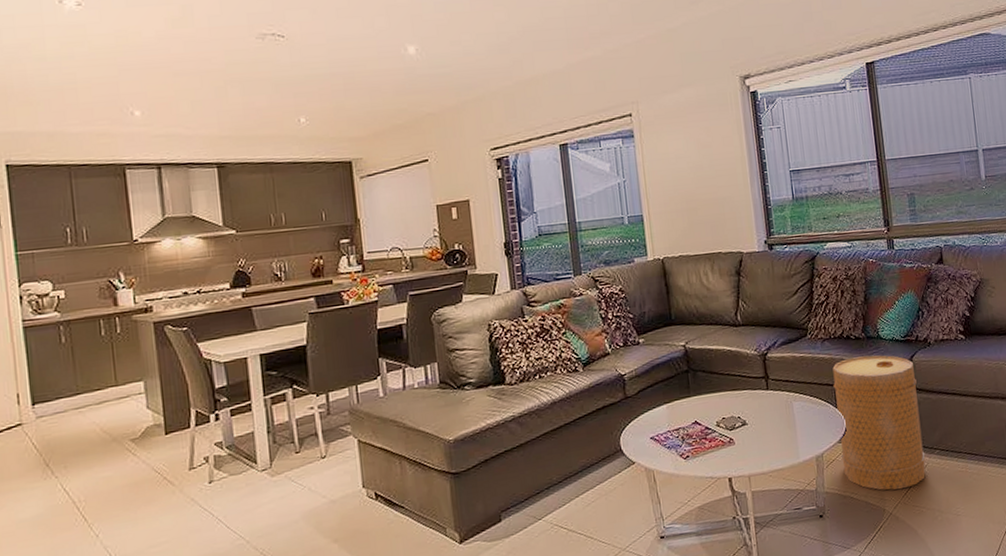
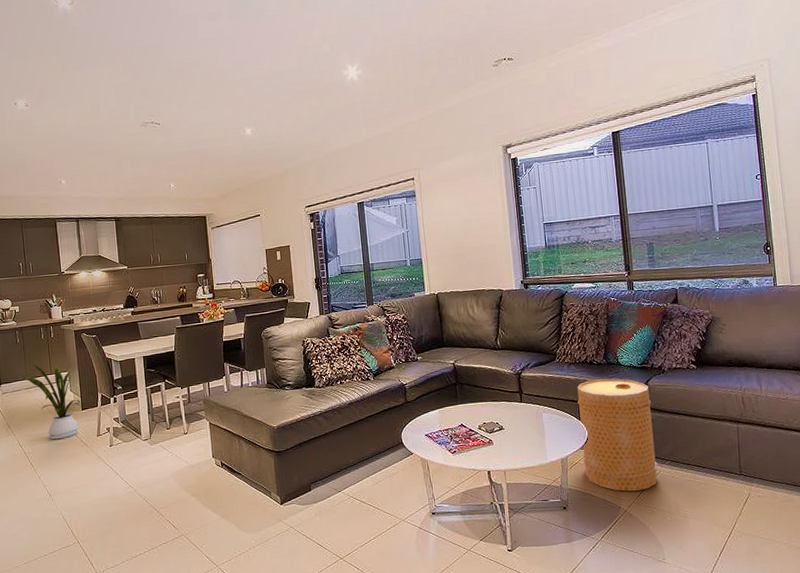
house plant: none [70,372,164,480] -> present [22,363,81,440]

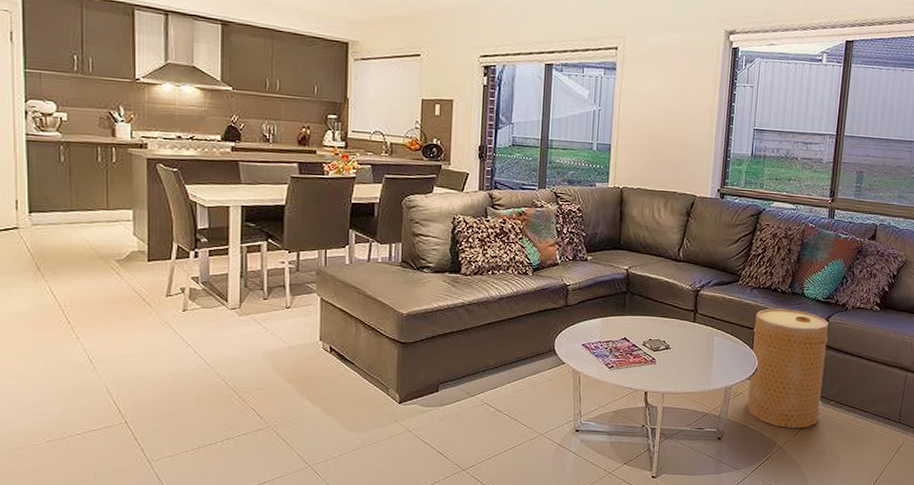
house plant: present [22,363,81,440] -> none [64,191,148,294]

